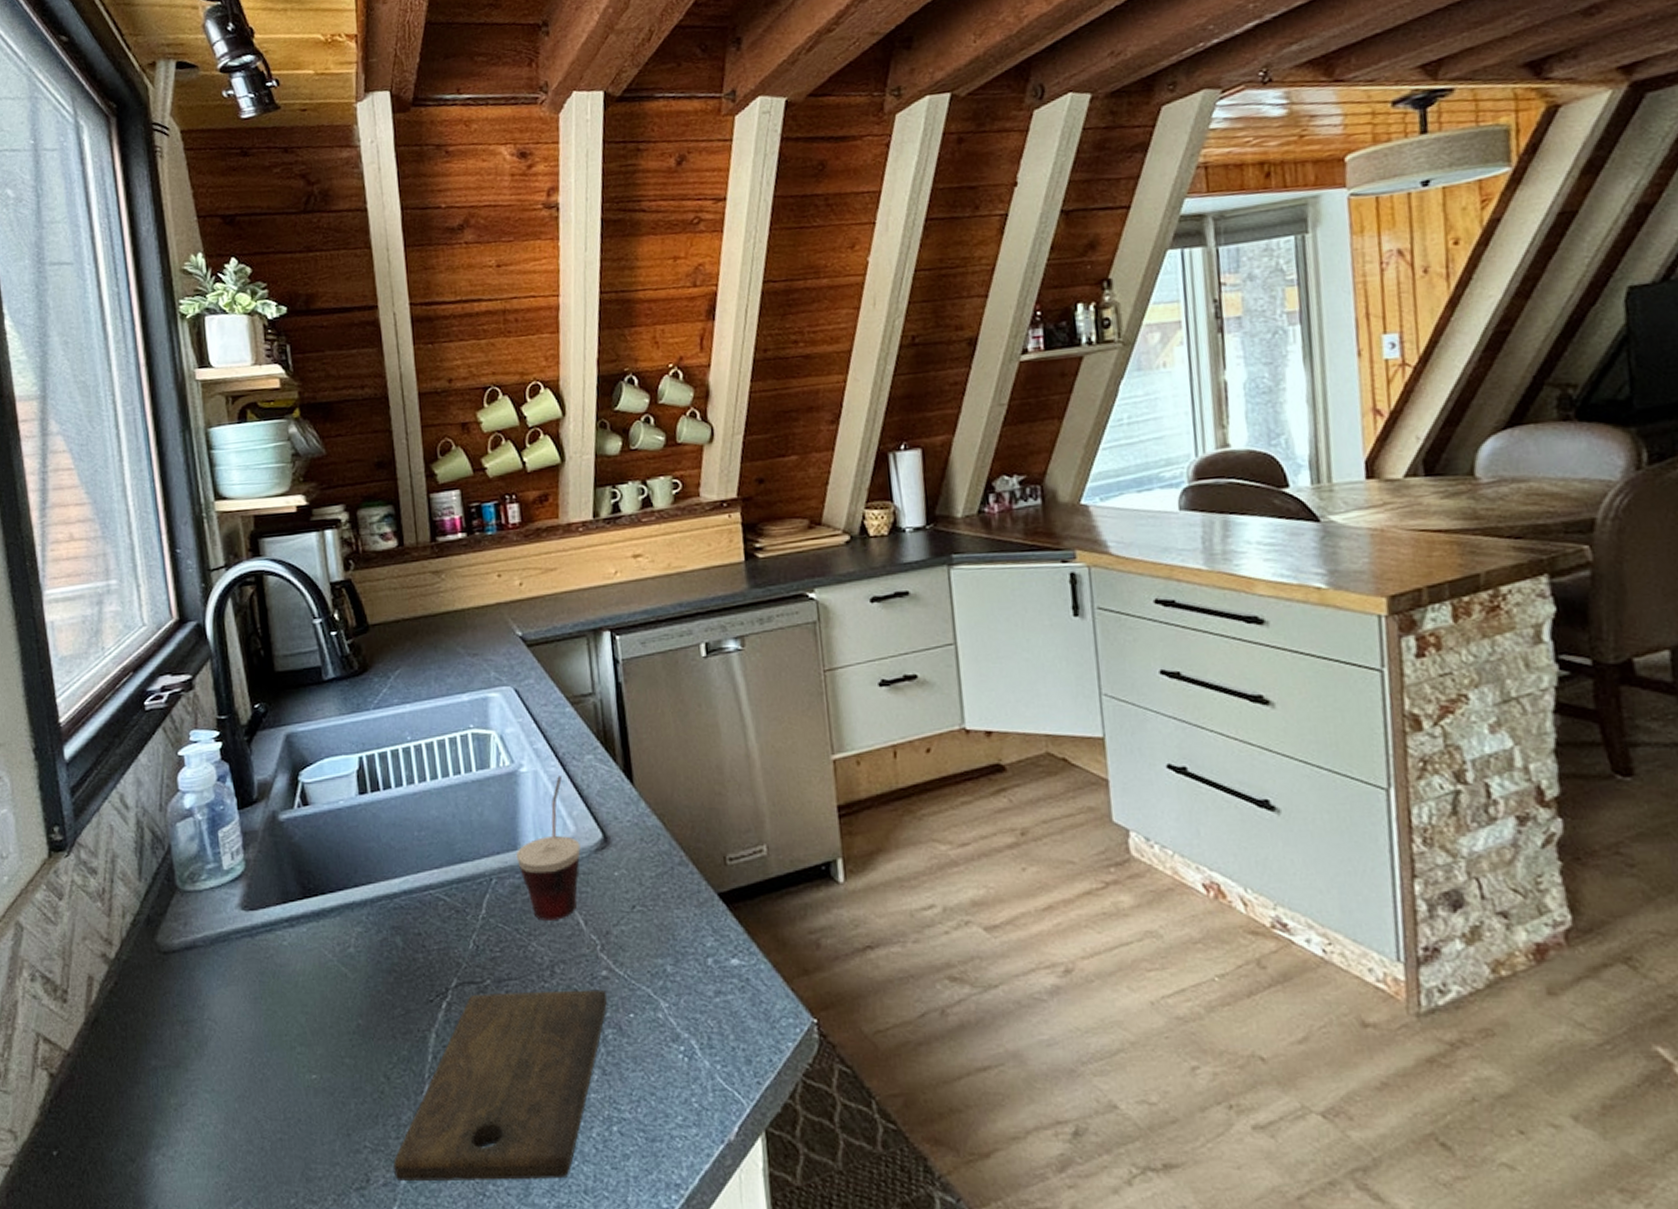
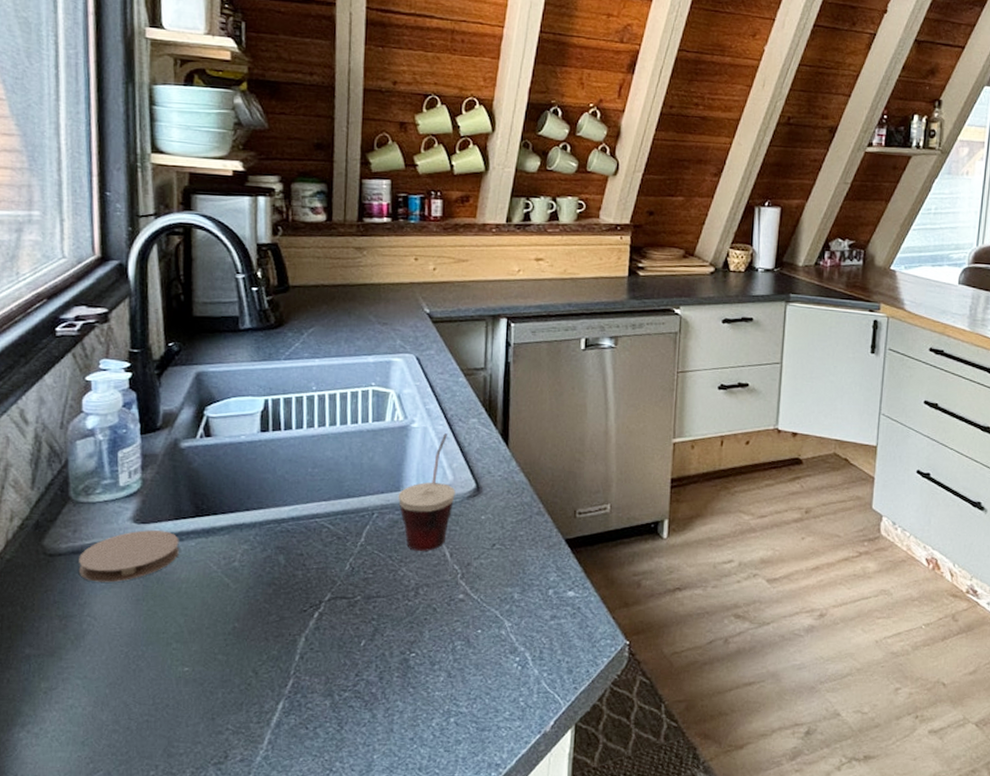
coaster: none [192,917,291,980] -> present [78,530,179,583]
cutting board: present [393,989,608,1180] -> none [251,607,461,759]

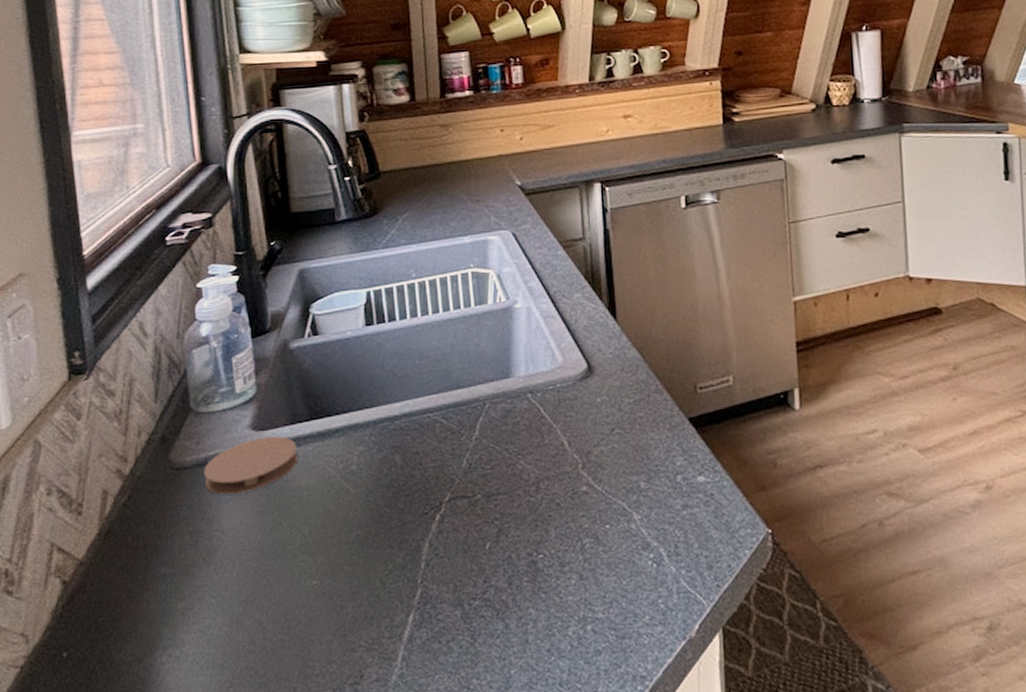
cup: present [398,433,456,551] -> none [508,312,567,441]

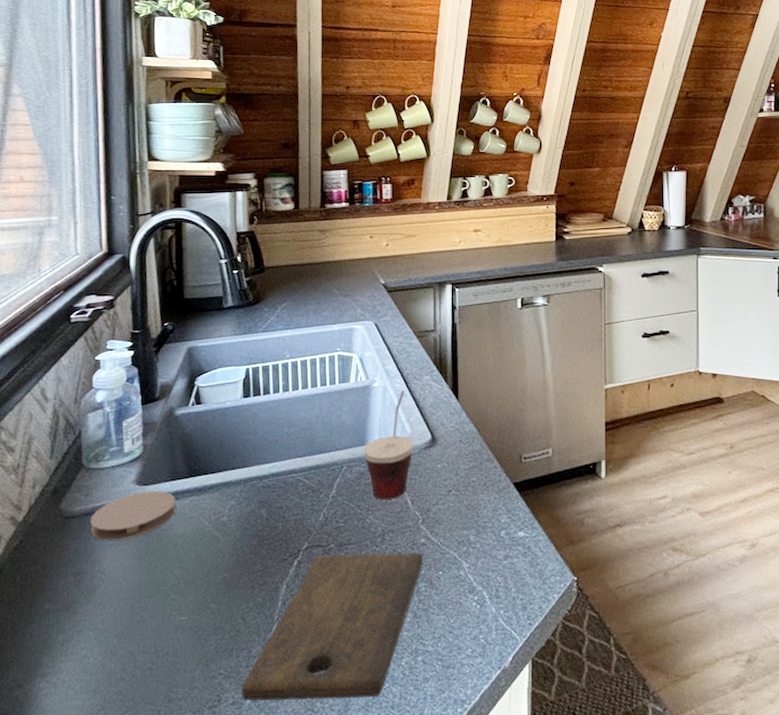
cutting board: none [386,503,587,676] -> present [242,553,424,700]
cup: none [508,312,567,441] -> present [363,391,414,500]

